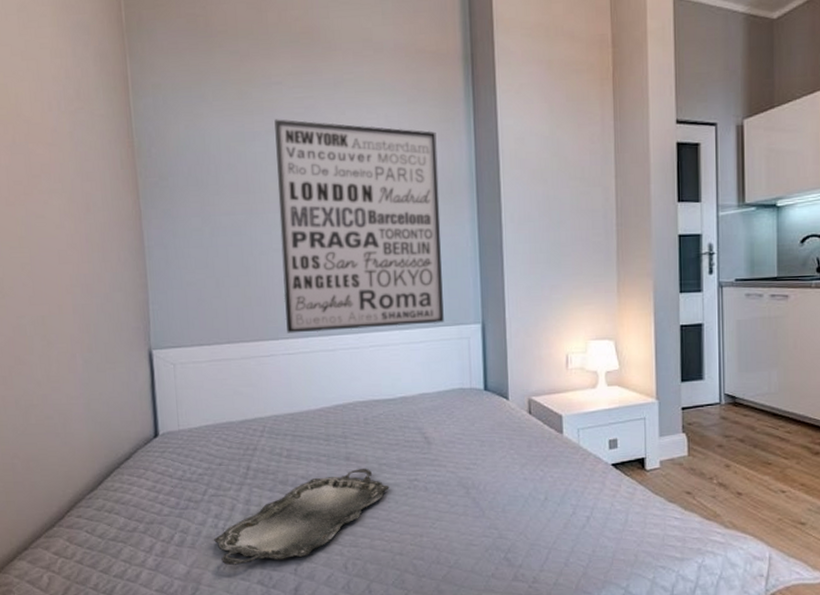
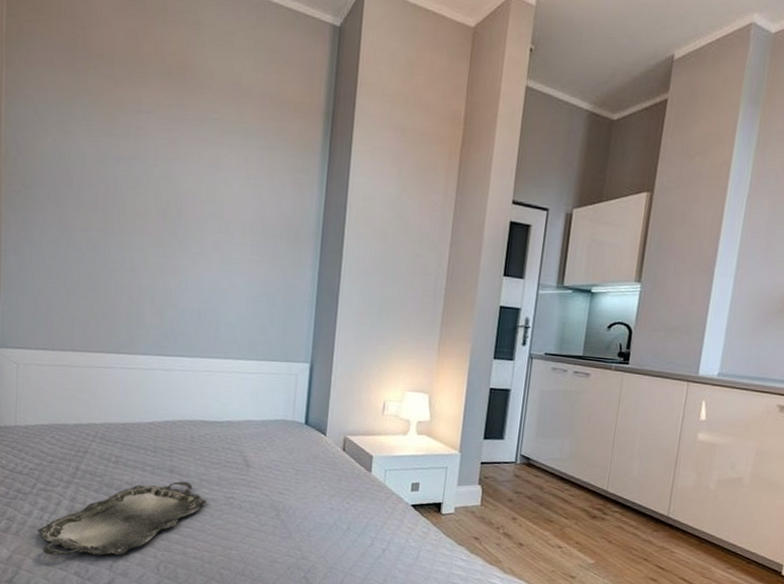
wall art: present [274,119,444,334] -> none [128,146,291,358]

